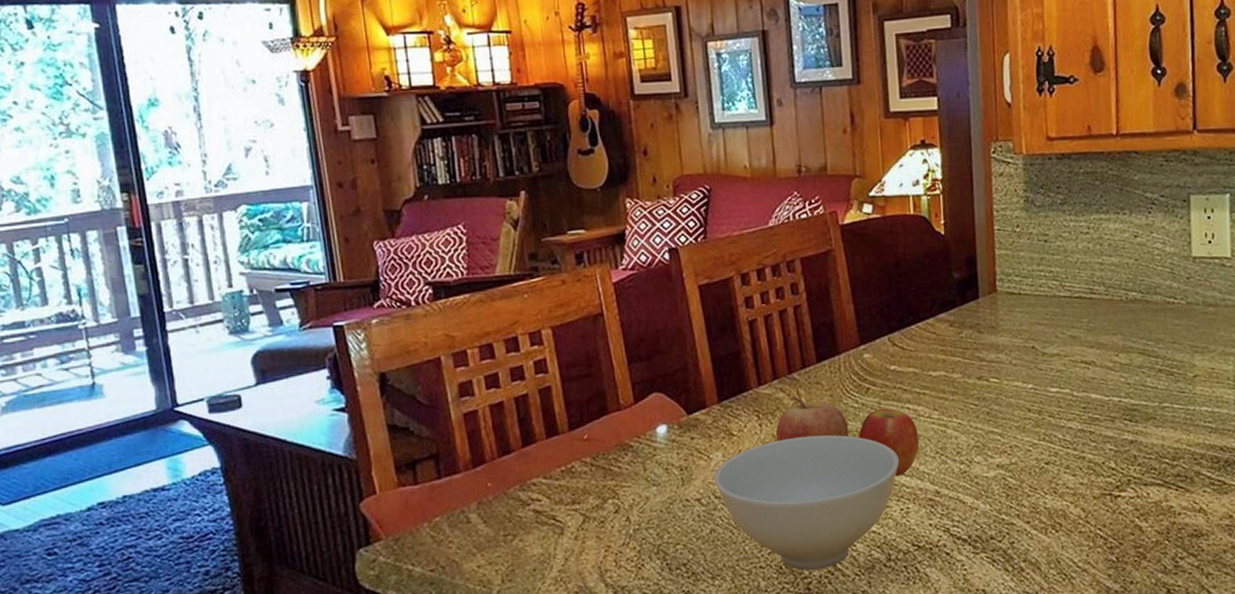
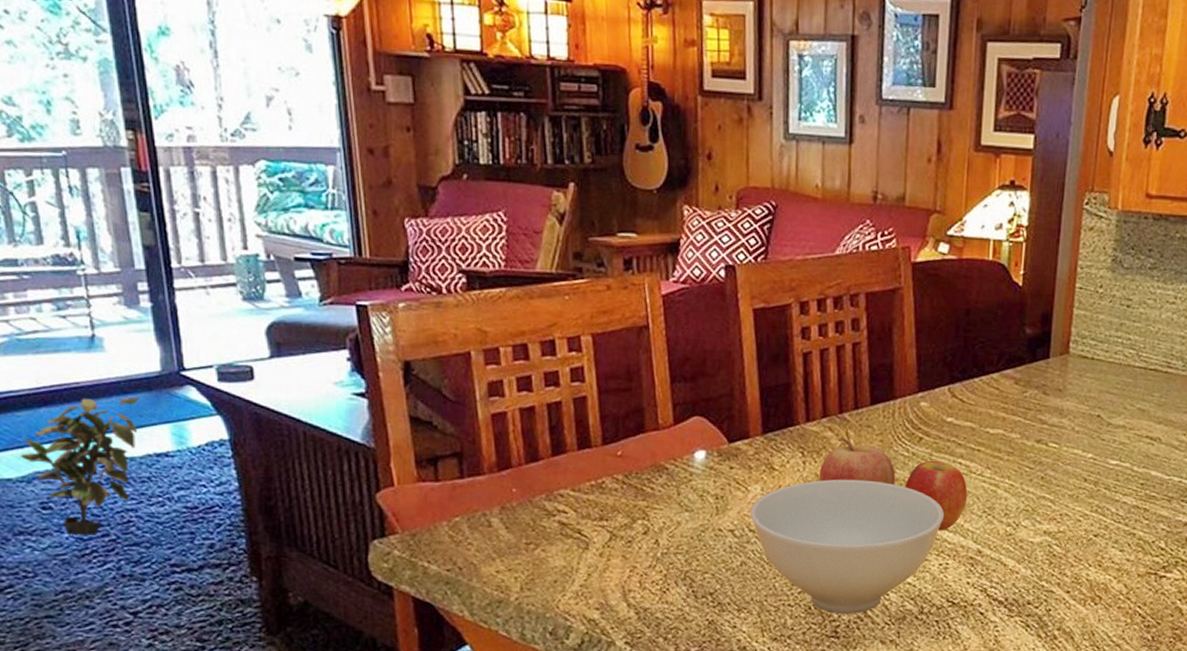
potted plant: none [27,436,136,579] -> present [20,397,139,536]

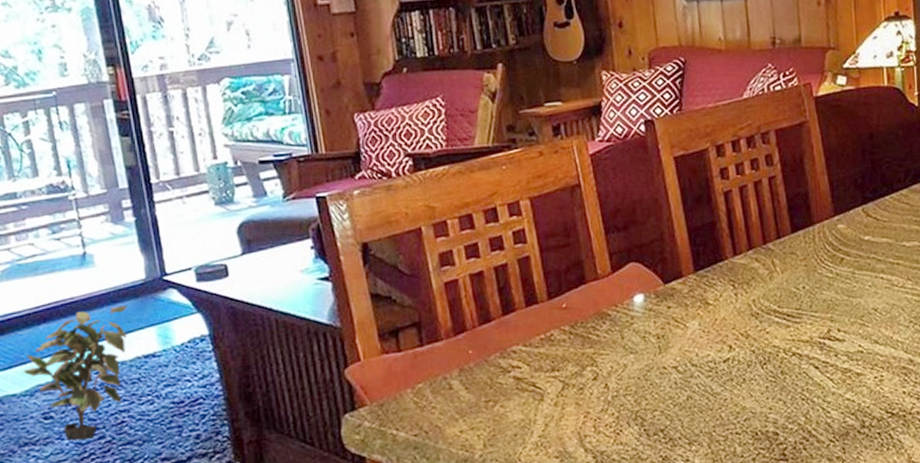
bowl: present [749,479,945,615] -> none [690,304,874,437]
fruit: present [819,436,896,485] -> none [751,266,824,311]
fruit: present [904,460,968,531] -> none [832,278,893,345]

